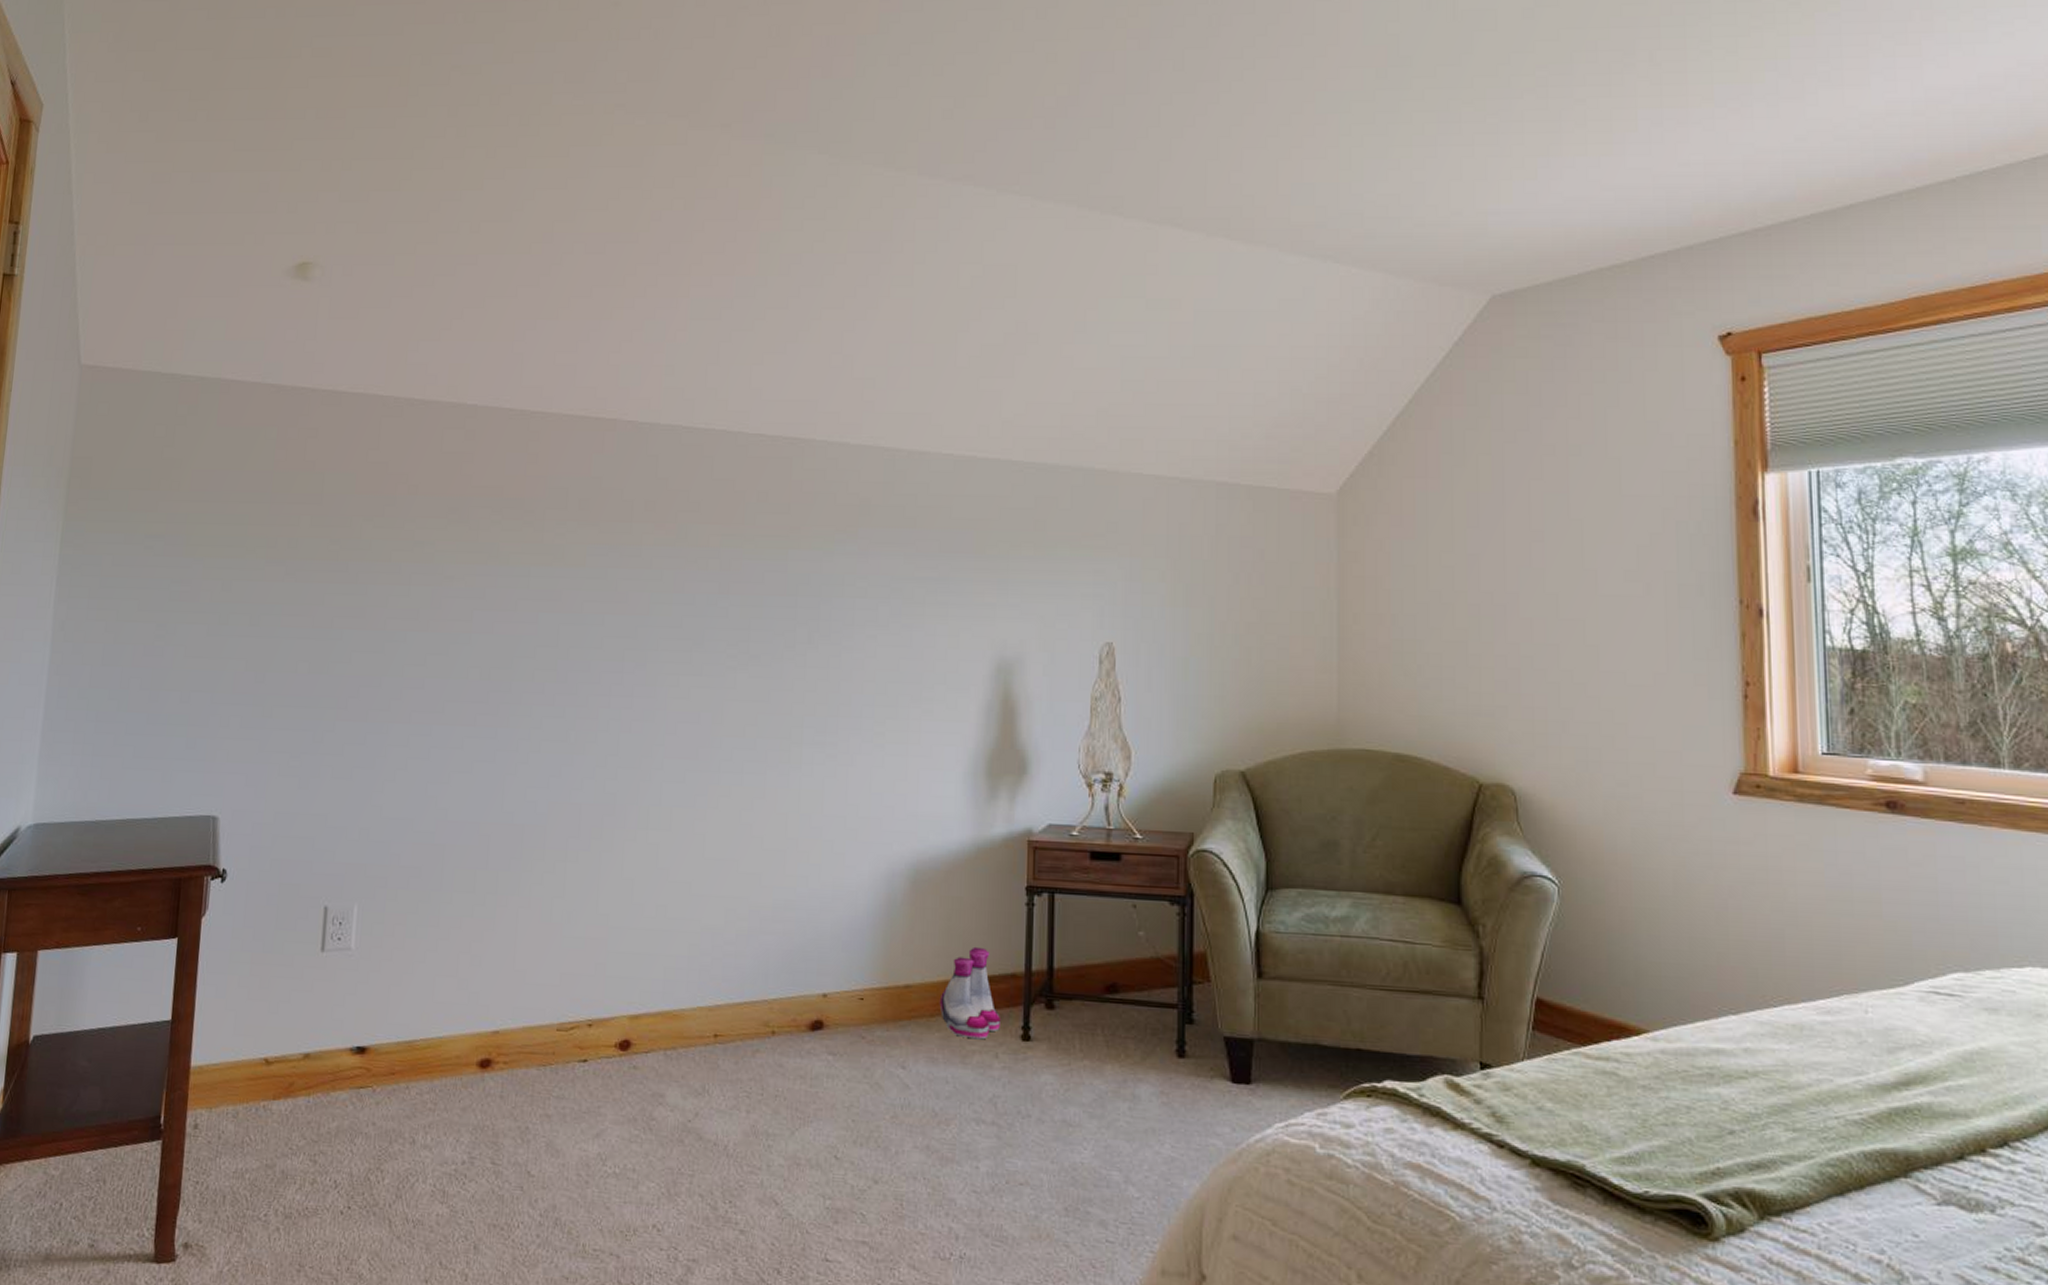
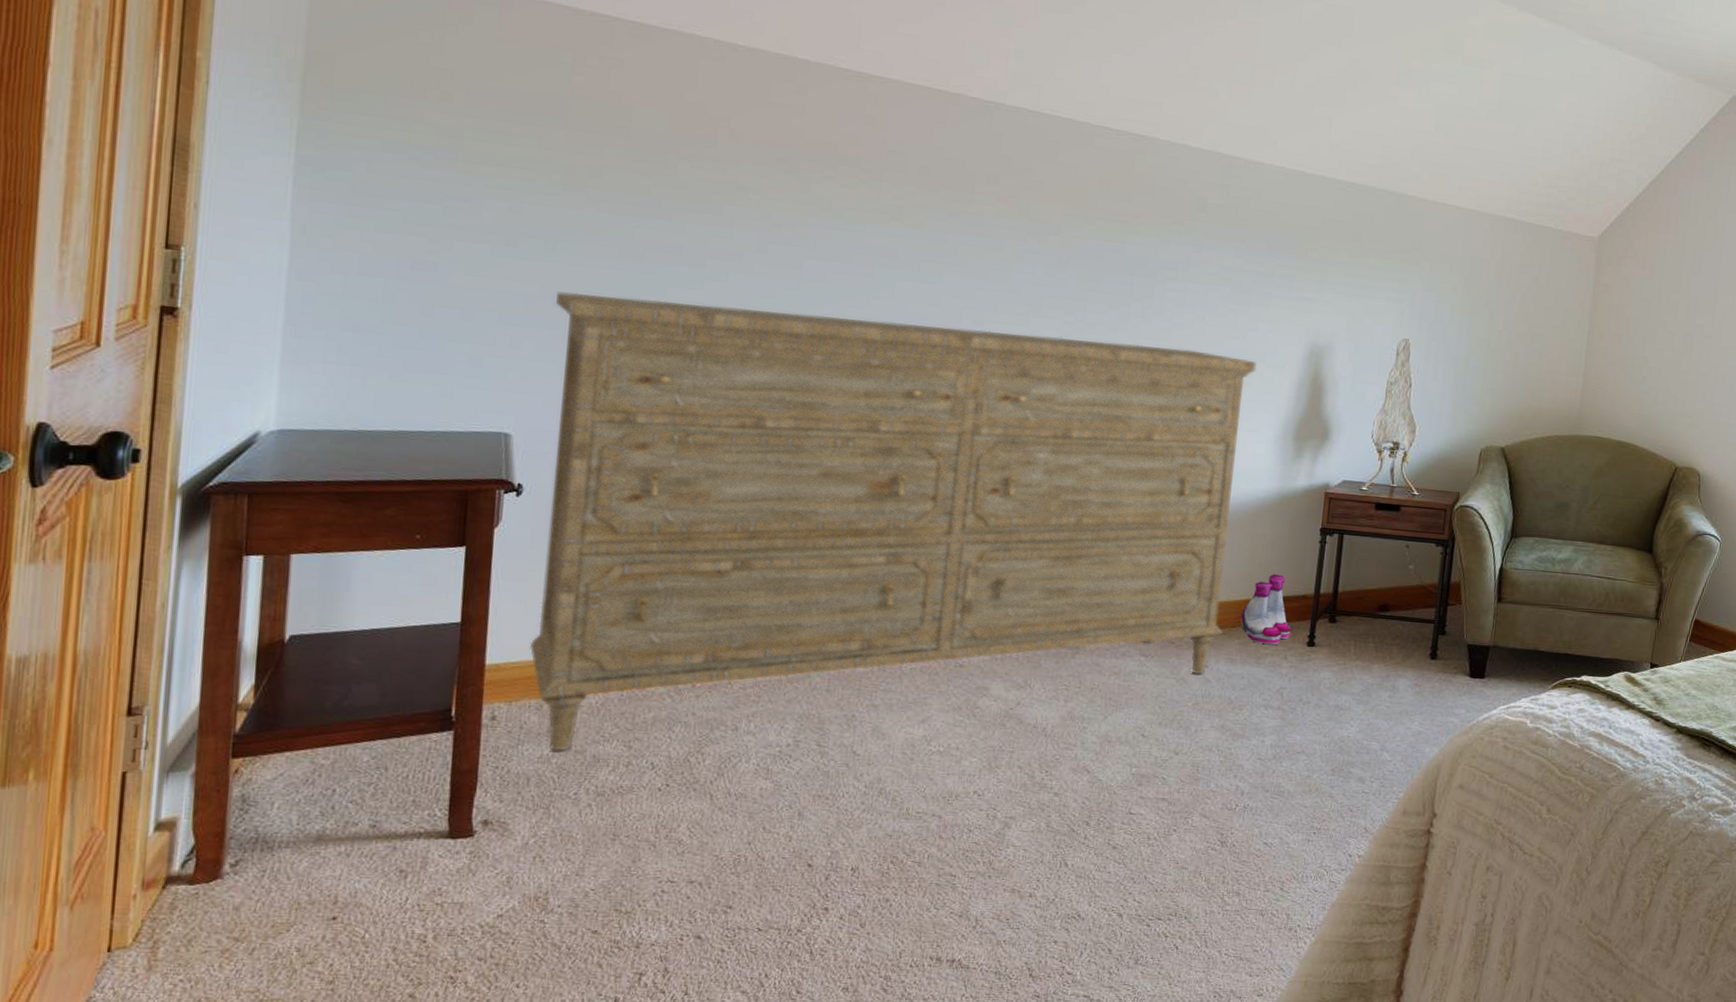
dresser: none [228,665,937,1166] -> present [529,292,1257,751]

